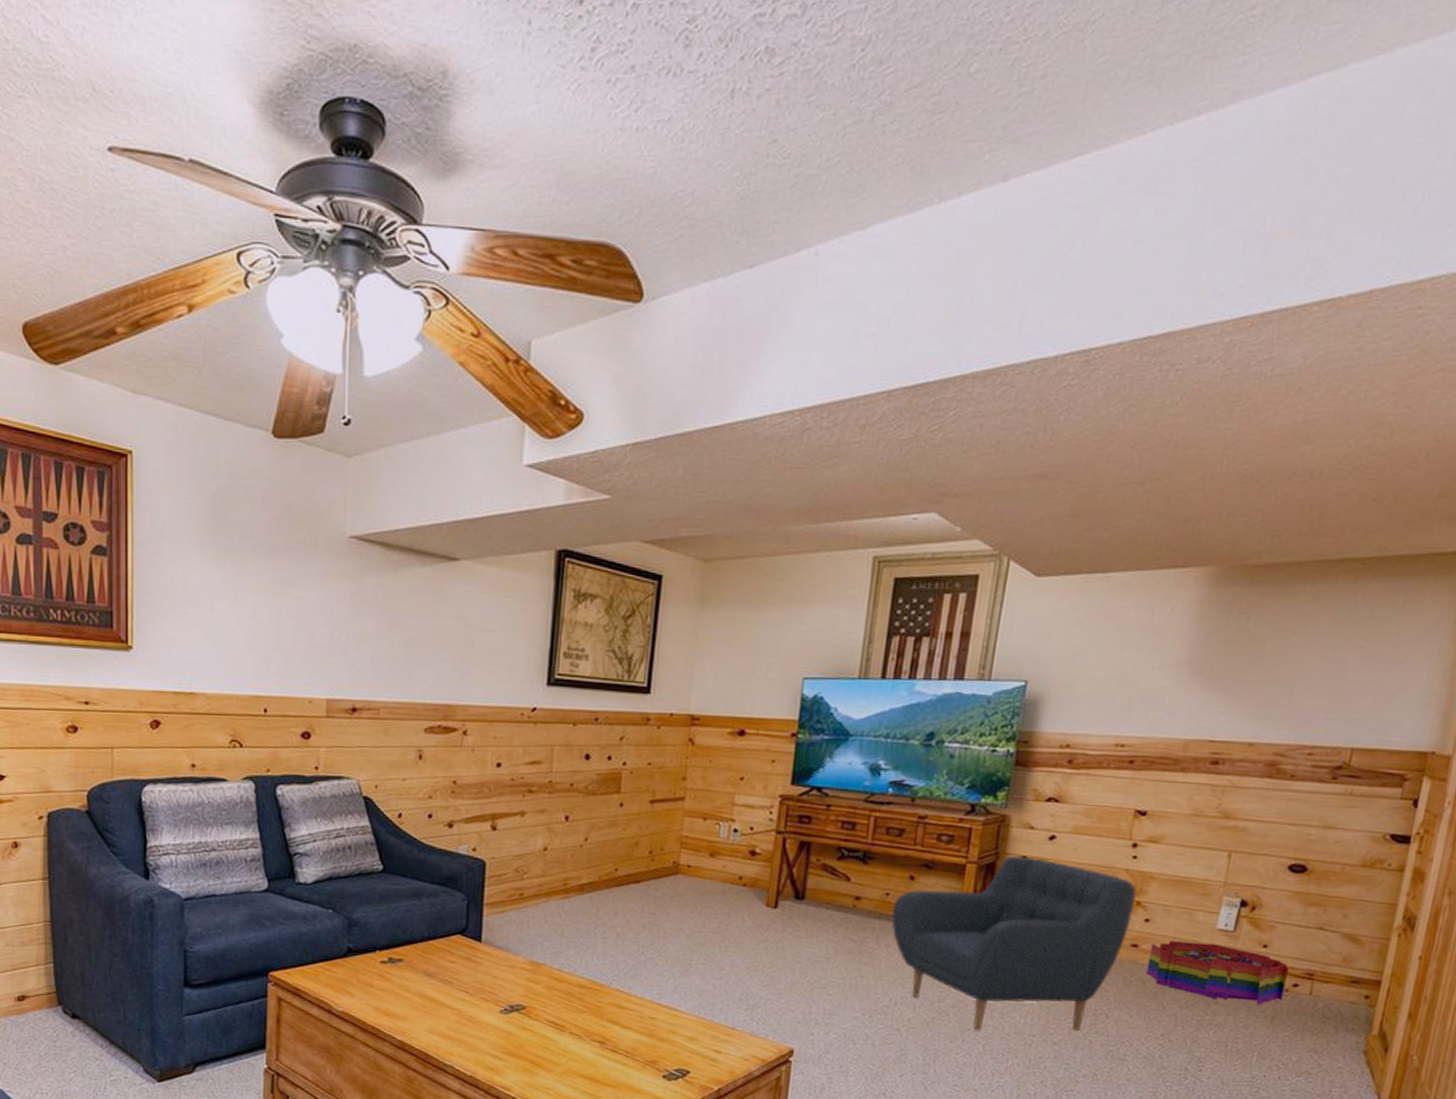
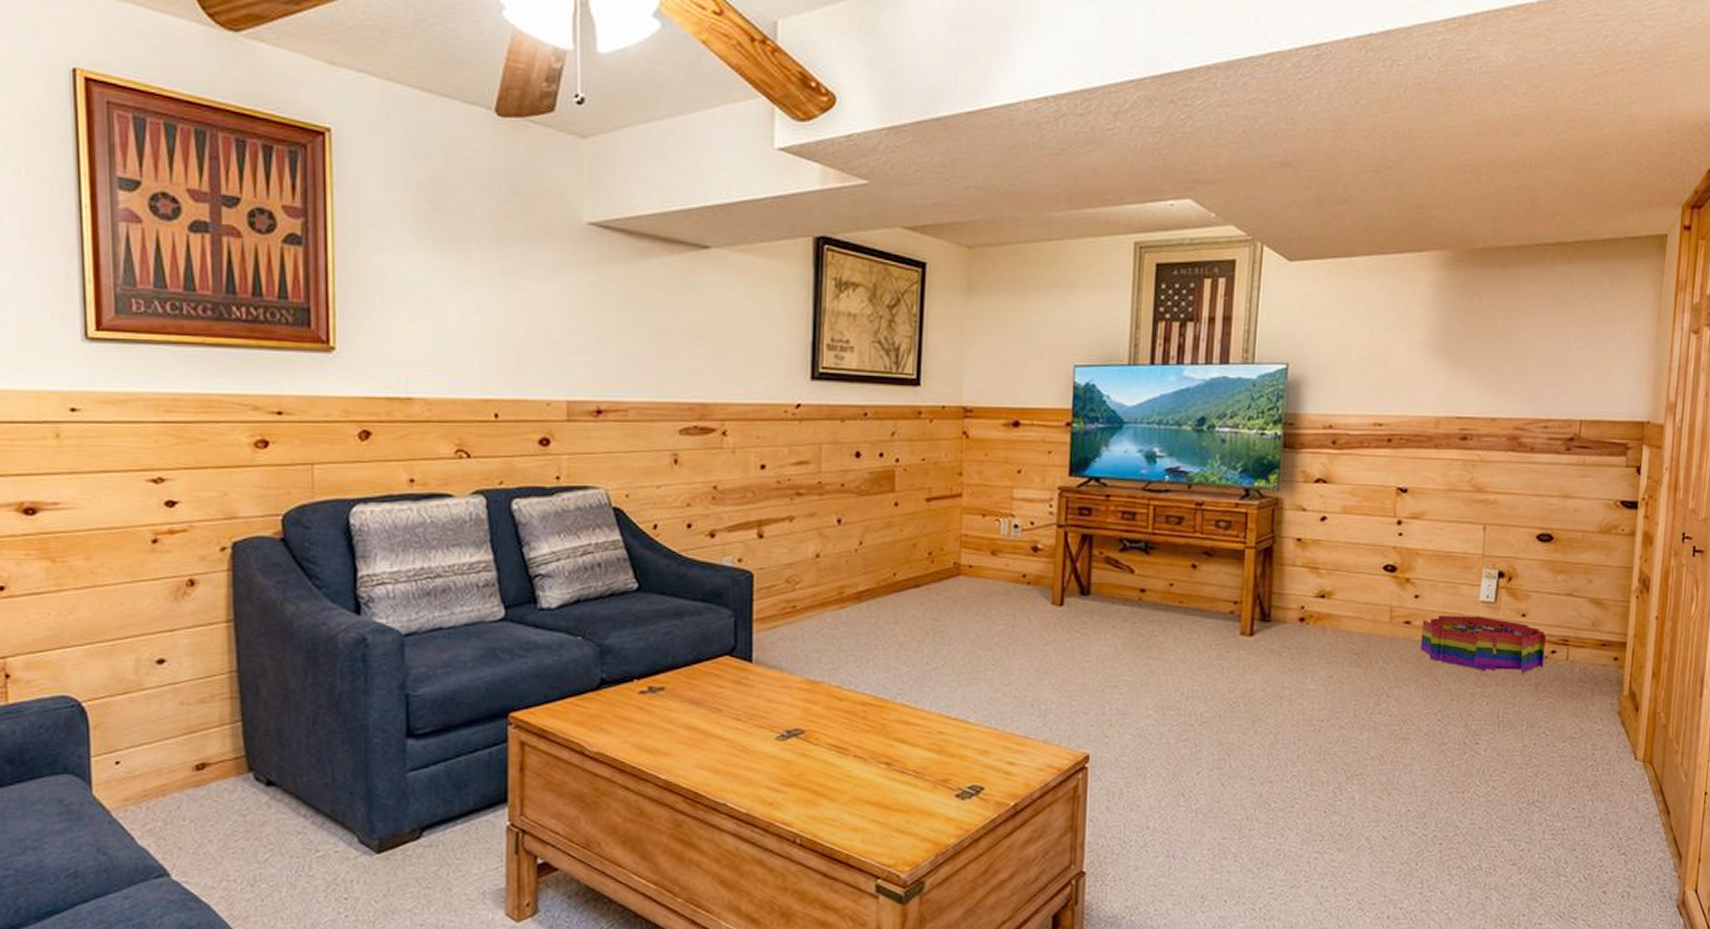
armchair: present [891,855,1137,1031] -> none [1177,538,1405,721]

